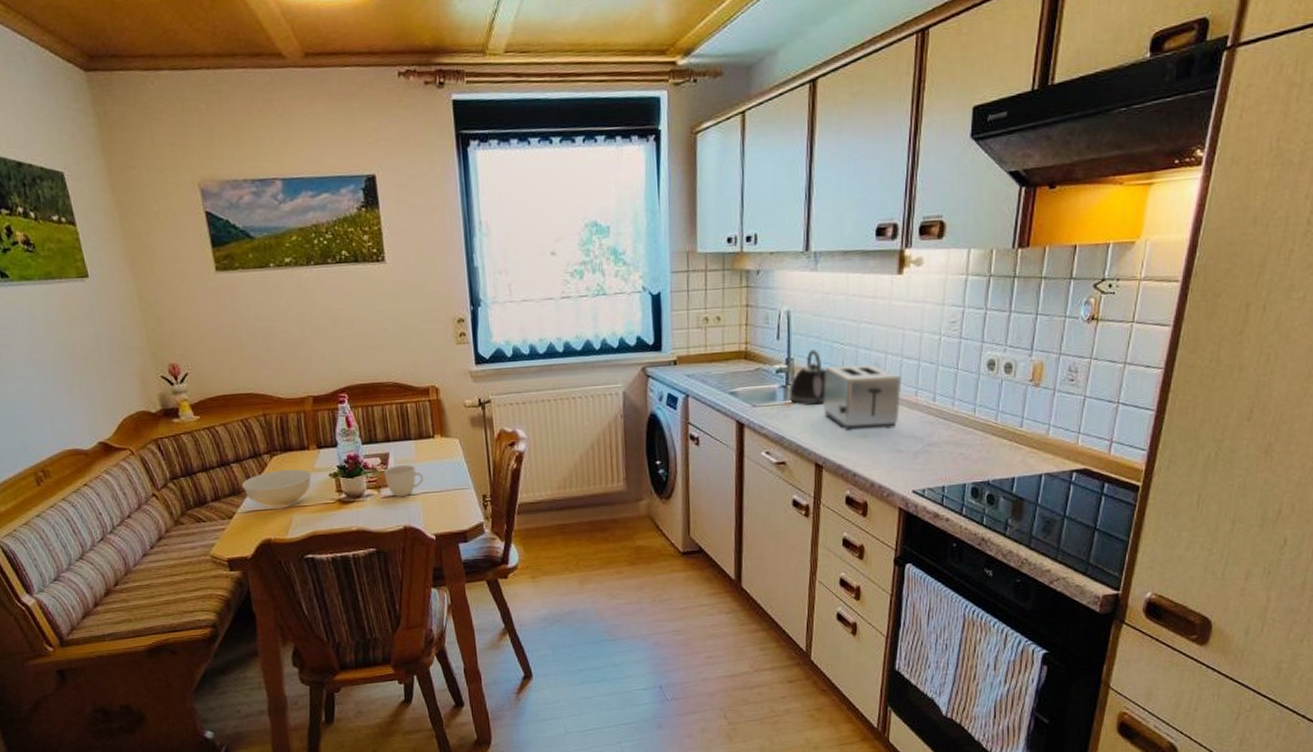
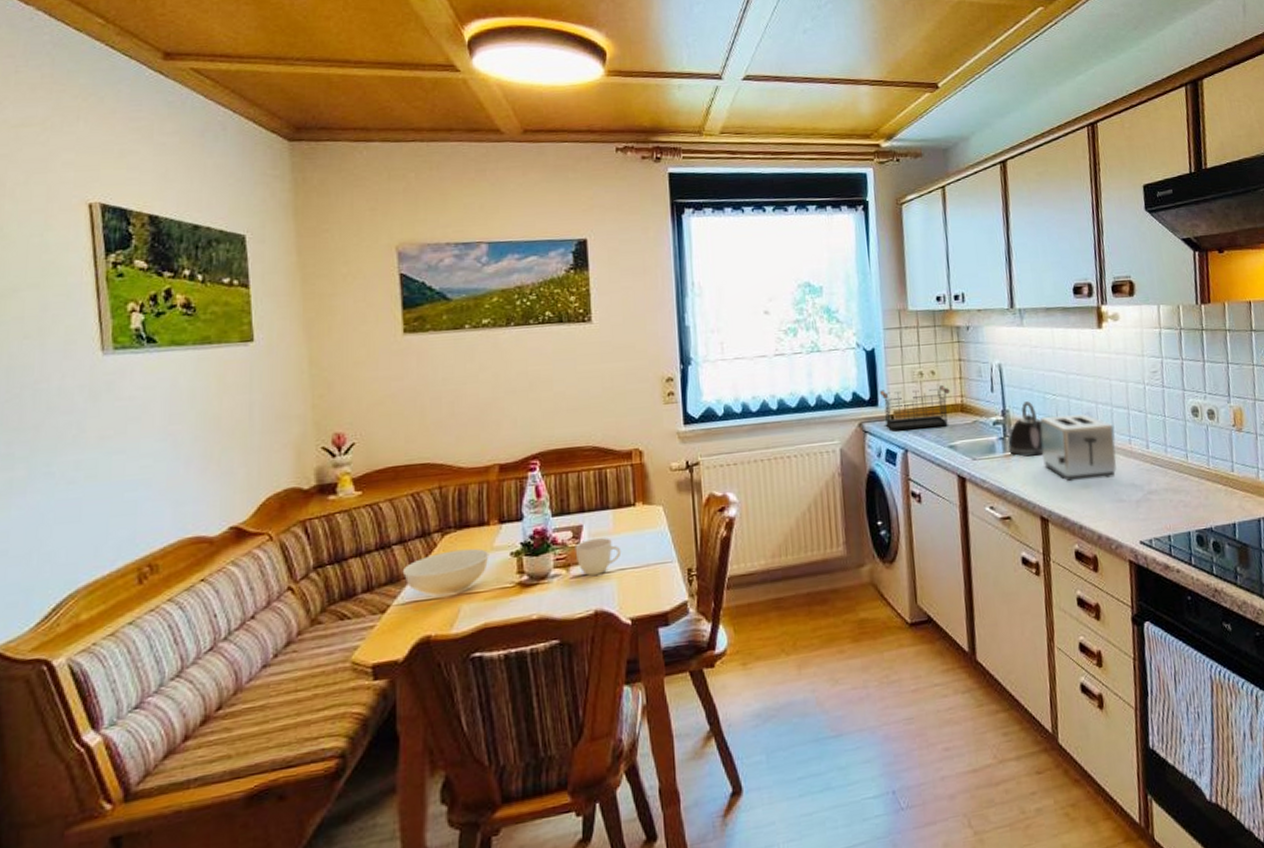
dish rack: none [664,331,735,377] -> present [880,384,950,432]

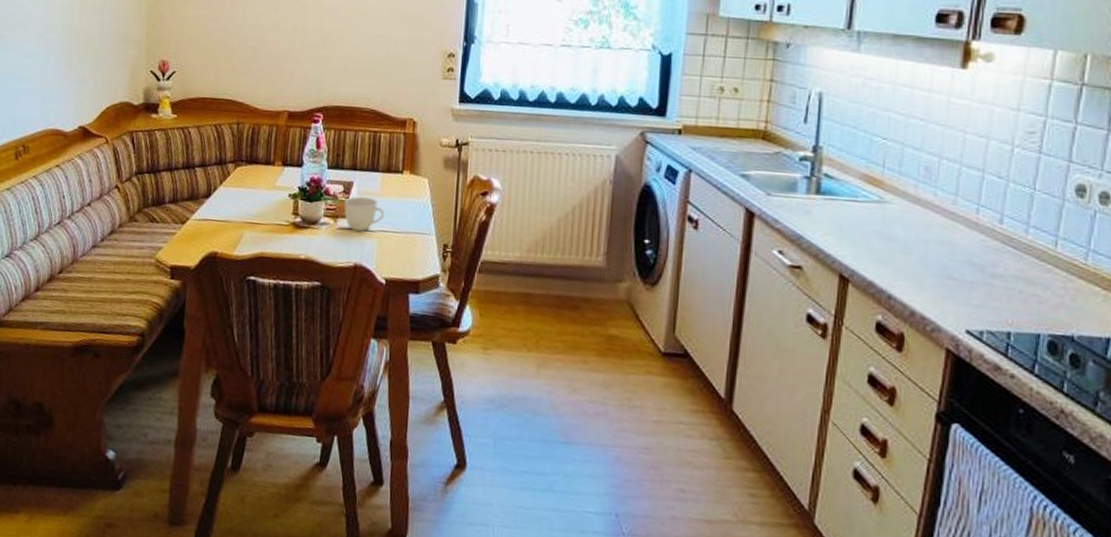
bowl: present [402,548,489,597] -> none [201,181,271,221]
dish rack: present [880,384,950,432] -> none [670,100,753,152]
kettle: present [1008,401,1044,457] -> none [814,140,862,205]
toaster: present [1039,414,1117,482] -> none [854,161,959,249]

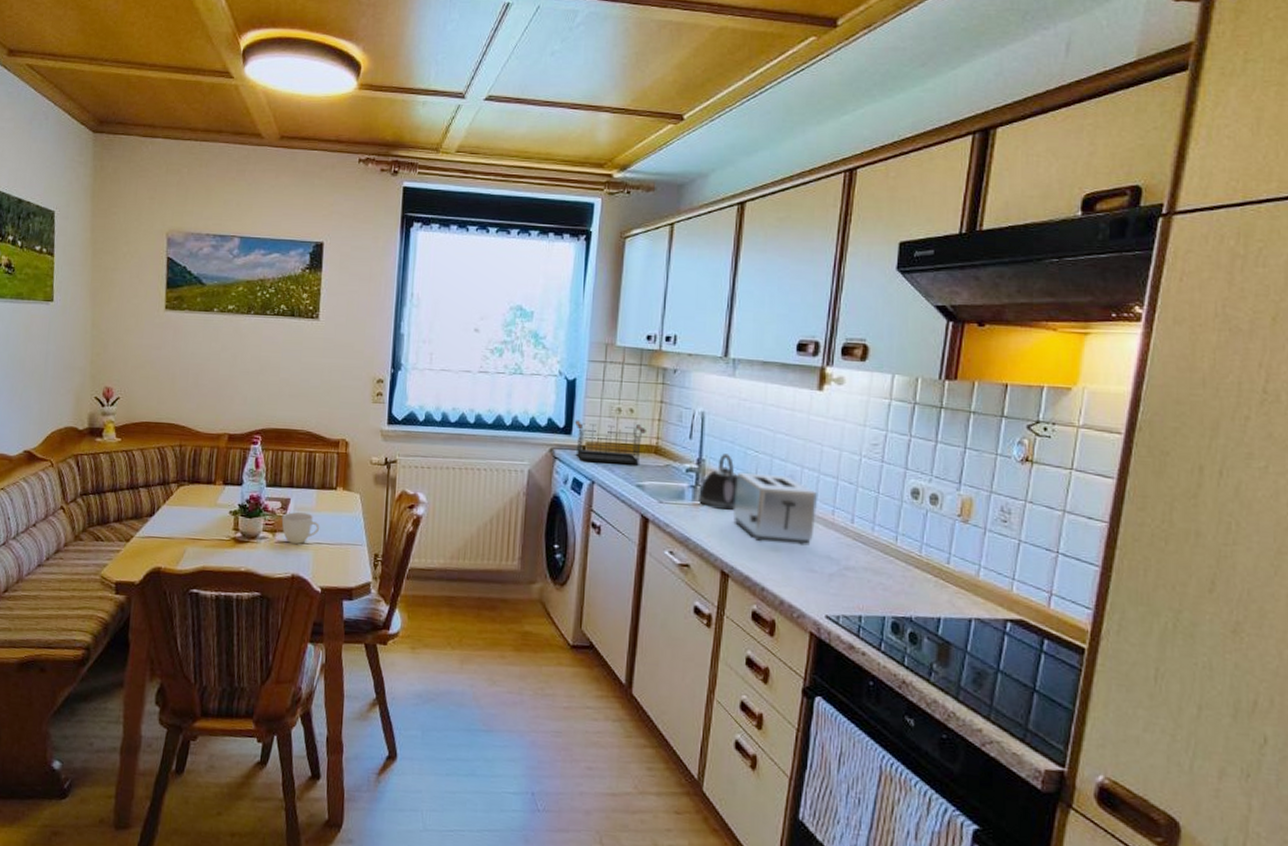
dish rack: none [670,100,753,152] -> present [575,420,646,465]
kettle: none [814,140,862,205] -> present [699,454,738,510]
toaster: none [854,161,959,249] -> present [732,472,818,546]

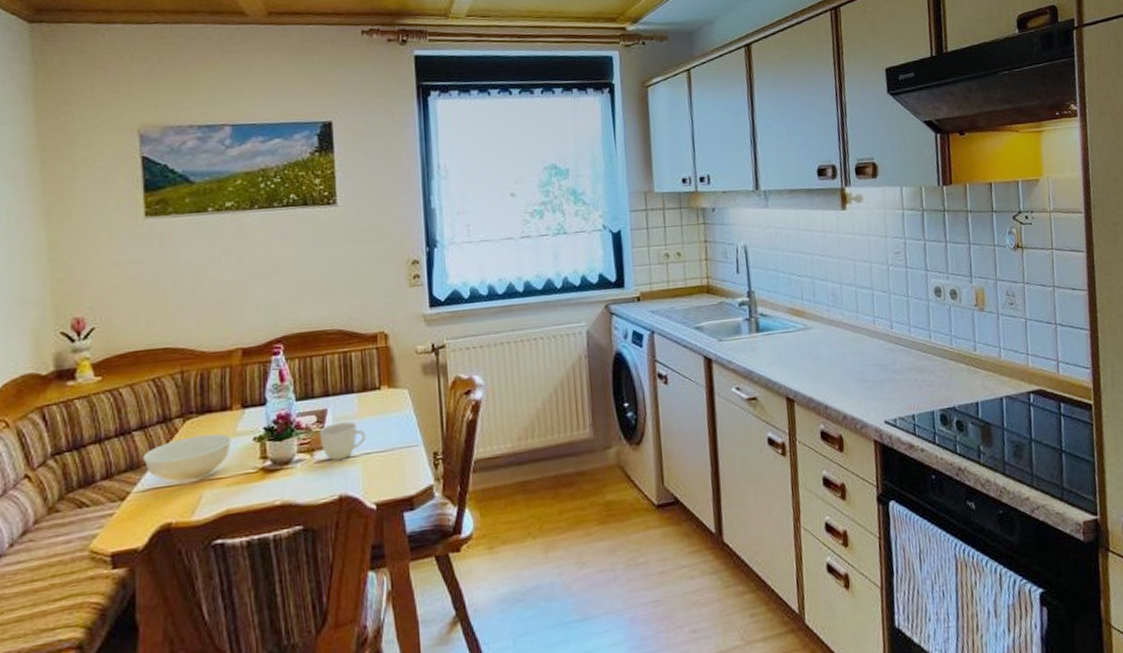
bowl: none [145,500,213,537] -> present [142,433,232,484]
dish rack: present [575,420,646,465] -> none [626,266,696,313]
kettle: present [699,454,738,510] -> none [754,282,789,338]
toaster: present [732,472,818,546] -> none [785,294,861,362]

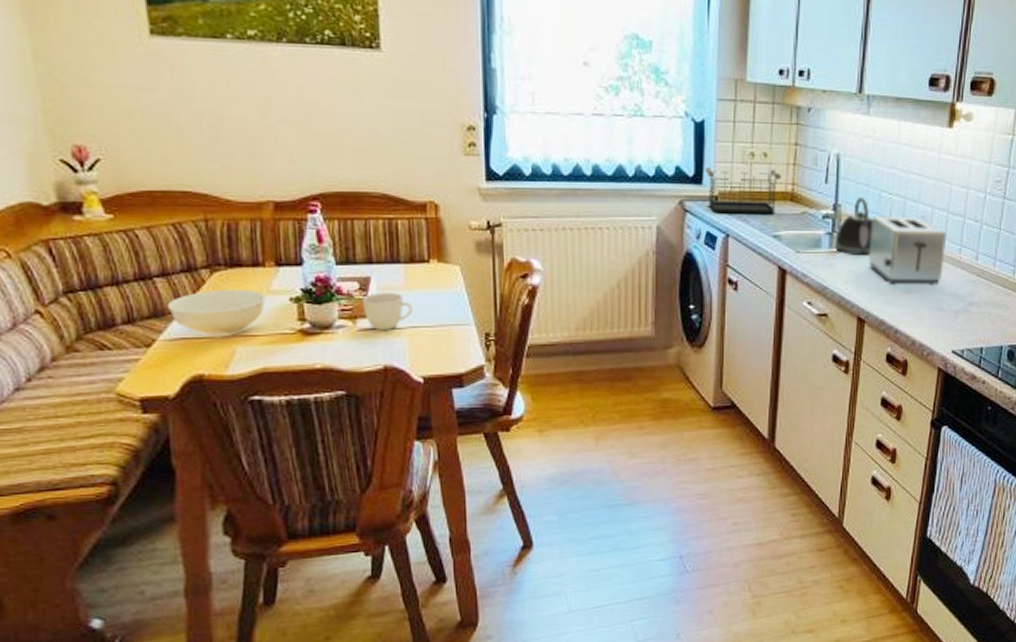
dish rack: none [626,266,696,313] -> present [706,167,781,214]
kettle: none [754,282,789,338] -> present [835,197,873,255]
toaster: none [785,294,861,362] -> present [868,215,947,285]

